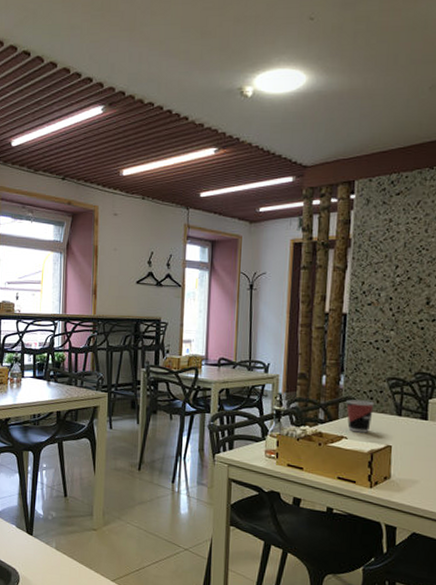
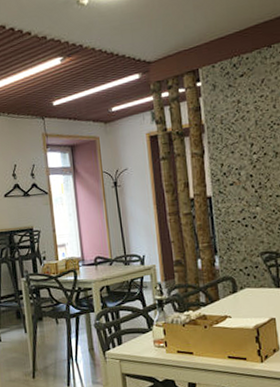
cup: present [346,399,374,433] -> none [224,277,252,310]

